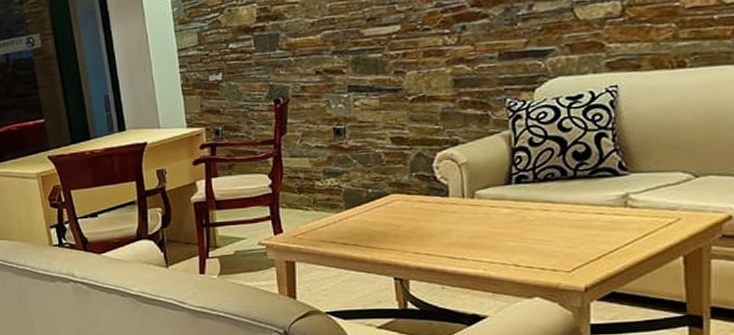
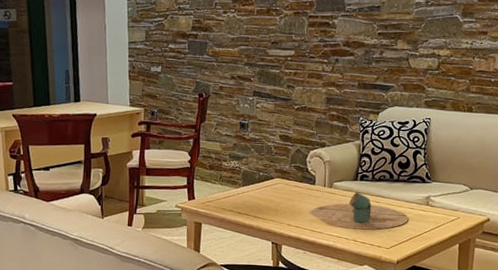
decorative tray: none [442,200,597,251] -> present [308,192,409,230]

